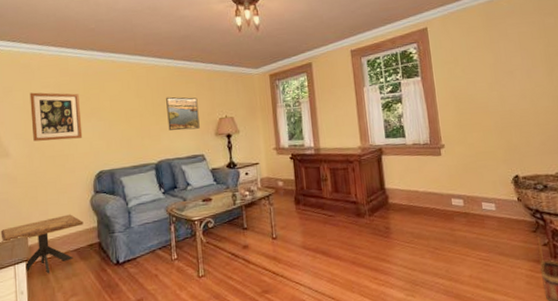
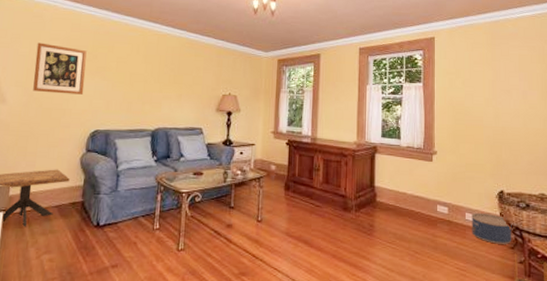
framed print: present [166,96,200,131] -> none [171,66,204,102]
storage bin: none [488,200,533,230] -> present [472,212,512,244]

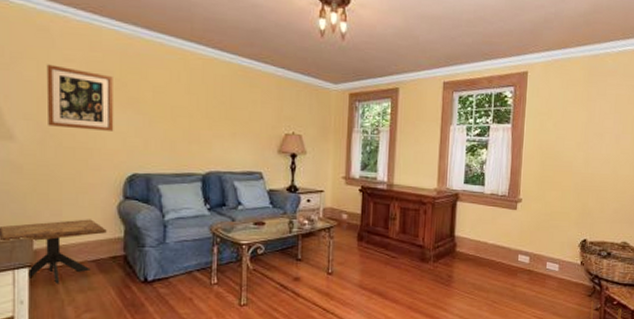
storage bin: present [472,212,512,244] -> none [551,261,592,292]

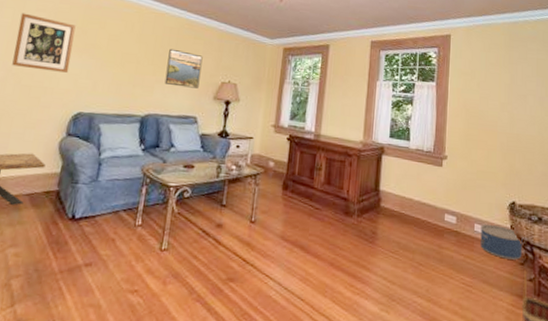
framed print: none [223,99,262,142] -> present [164,48,203,89]
storage bin: none [551,261,592,292] -> present [480,224,523,260]

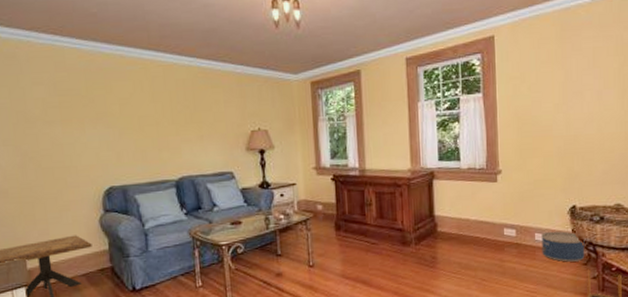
wall art: present [12,13,76,73] -> none [17,89,87,150]
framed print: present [164,48,203,89] -> none [187,102,228,143]

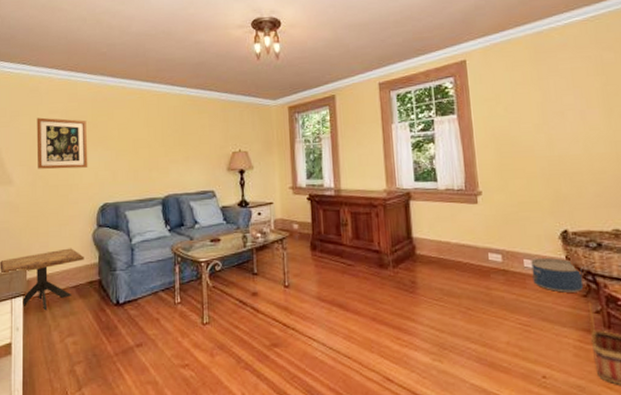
wall art: none [17,89,87,150] -> present [36,117,88,169]

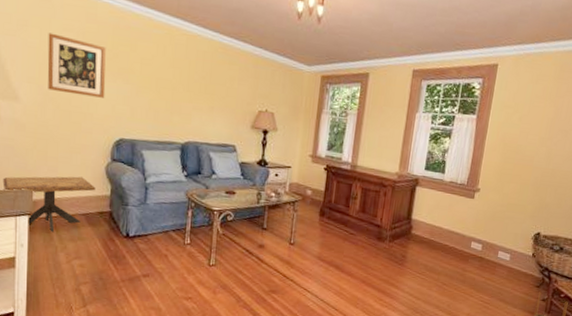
storage bin: present [531,257,584,293] -> none [501,251,542,283]

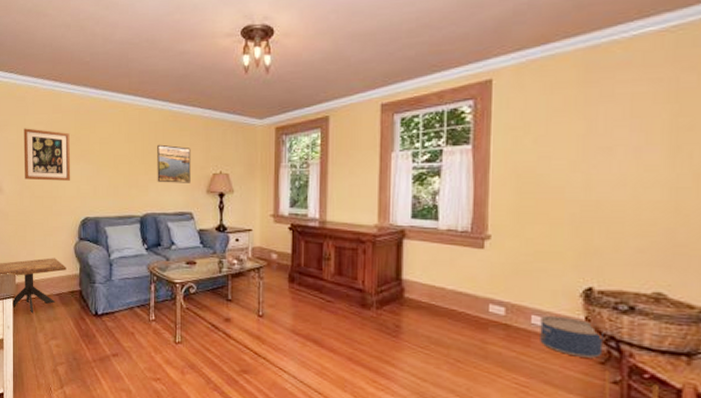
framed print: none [202,74,239,117] -> present [157,144,191,183]
storage bin: none [501,251,542,283] -> present [540,315,604,358]

